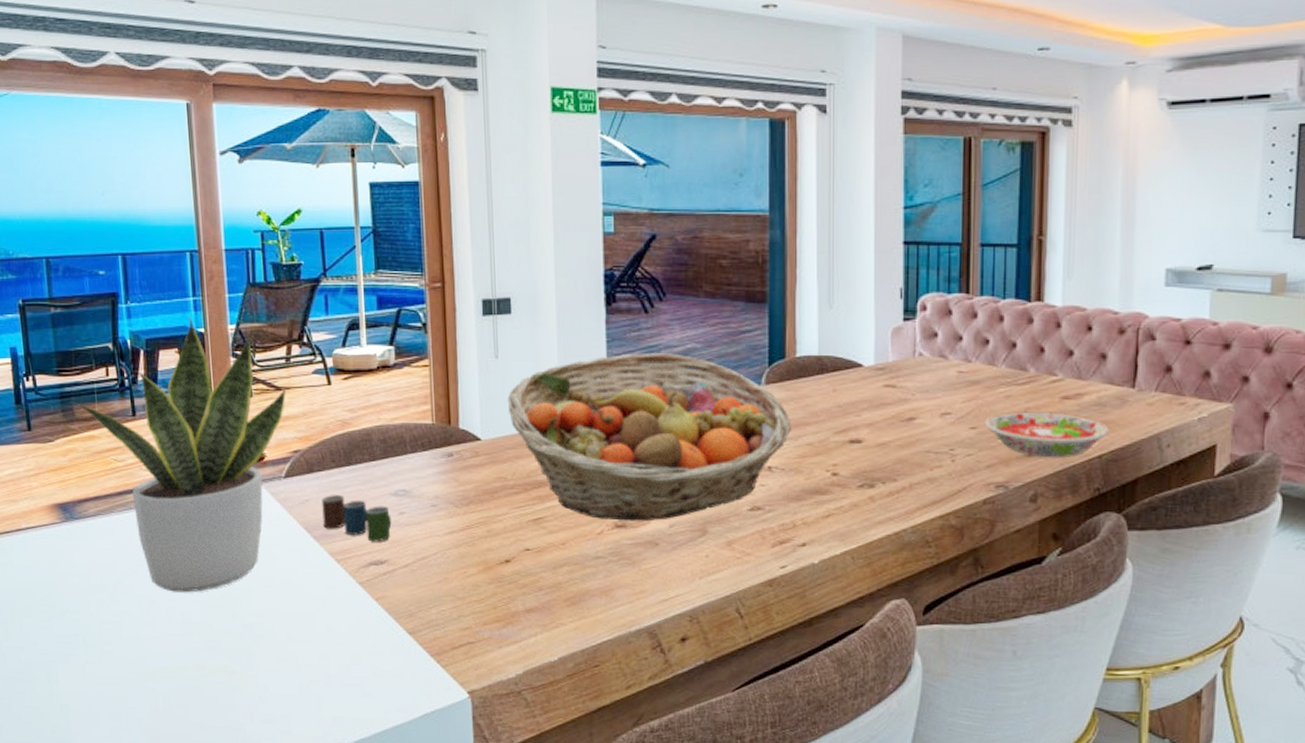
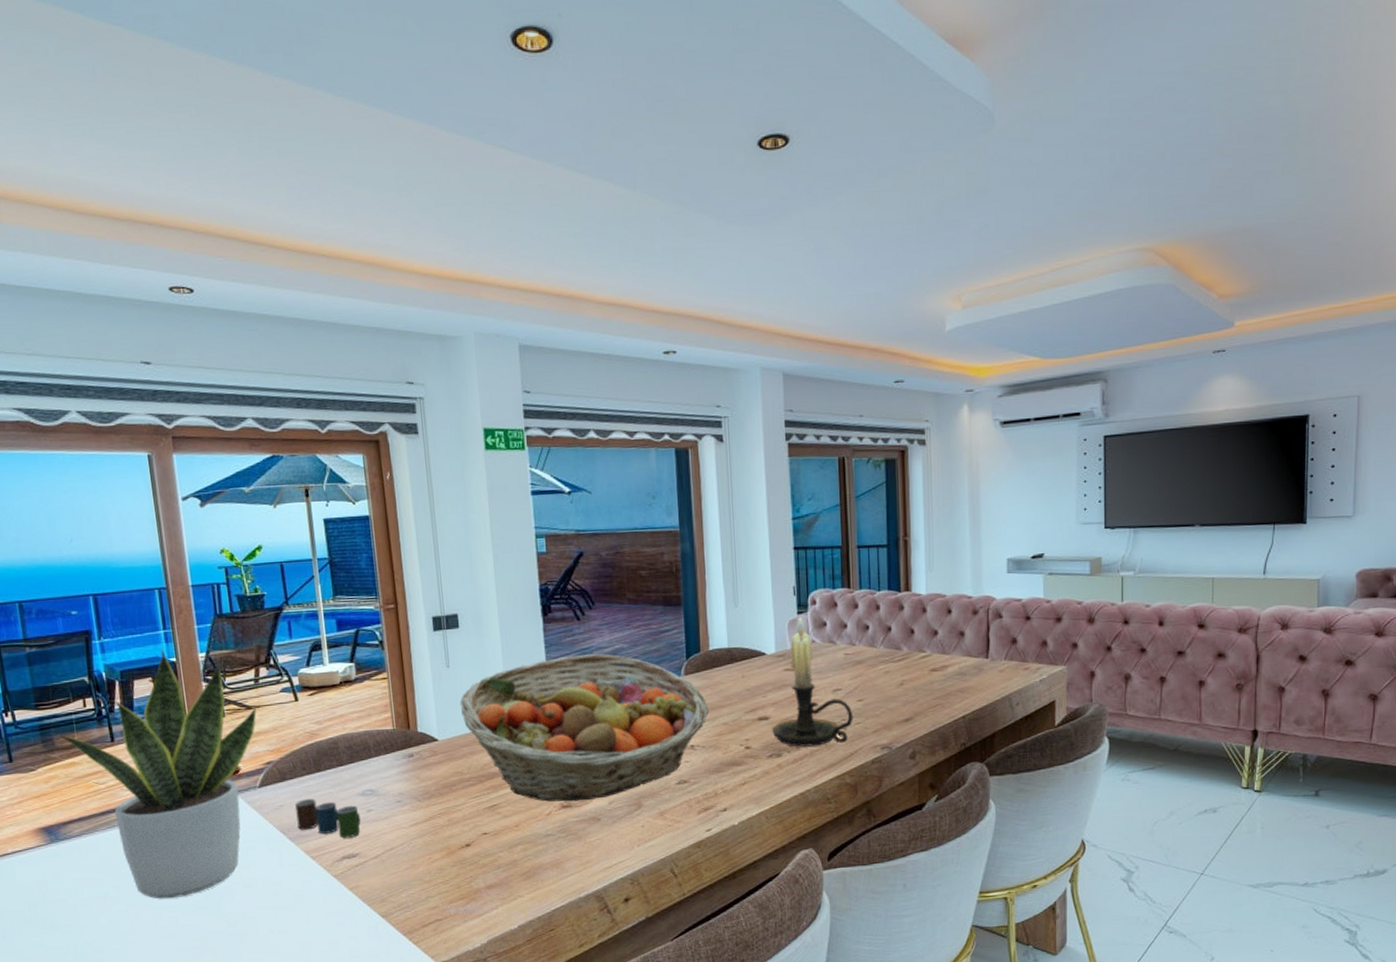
candle holder: none [865,323,964,478] -> present [772,615,854,747]
bowl: present [985,411,1109,459] -> none [869,682,970,721]

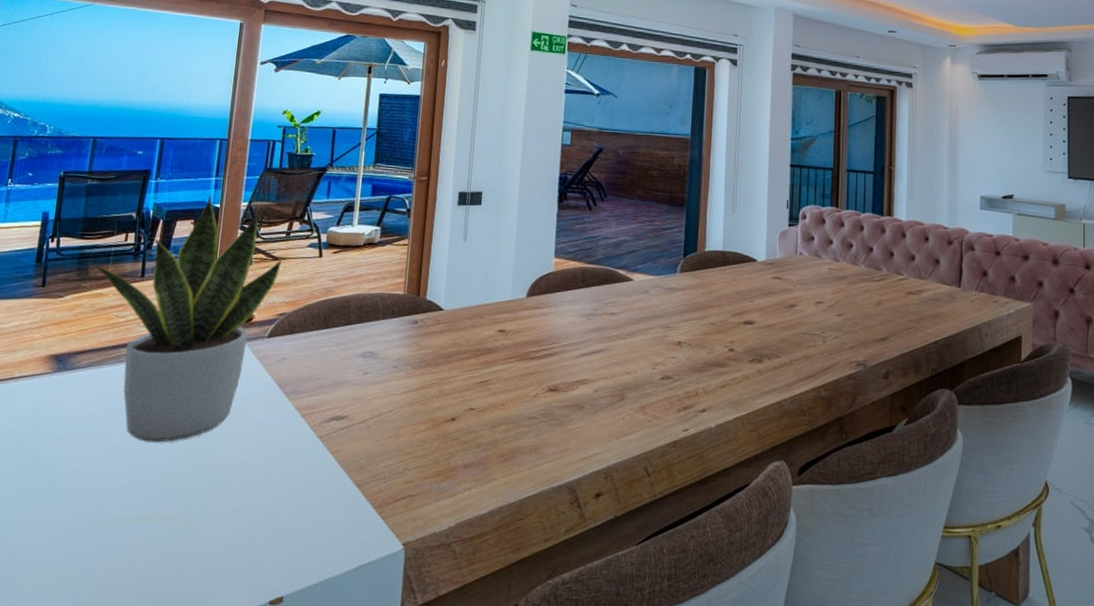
cup: present [295,799,361,839] -> none [295,354,357,399]
fruit basket: present [459,653,709,802] -> none [469,242,699,386]
candle holder: present [772,615,854,747] -> none [756,228,833,356]

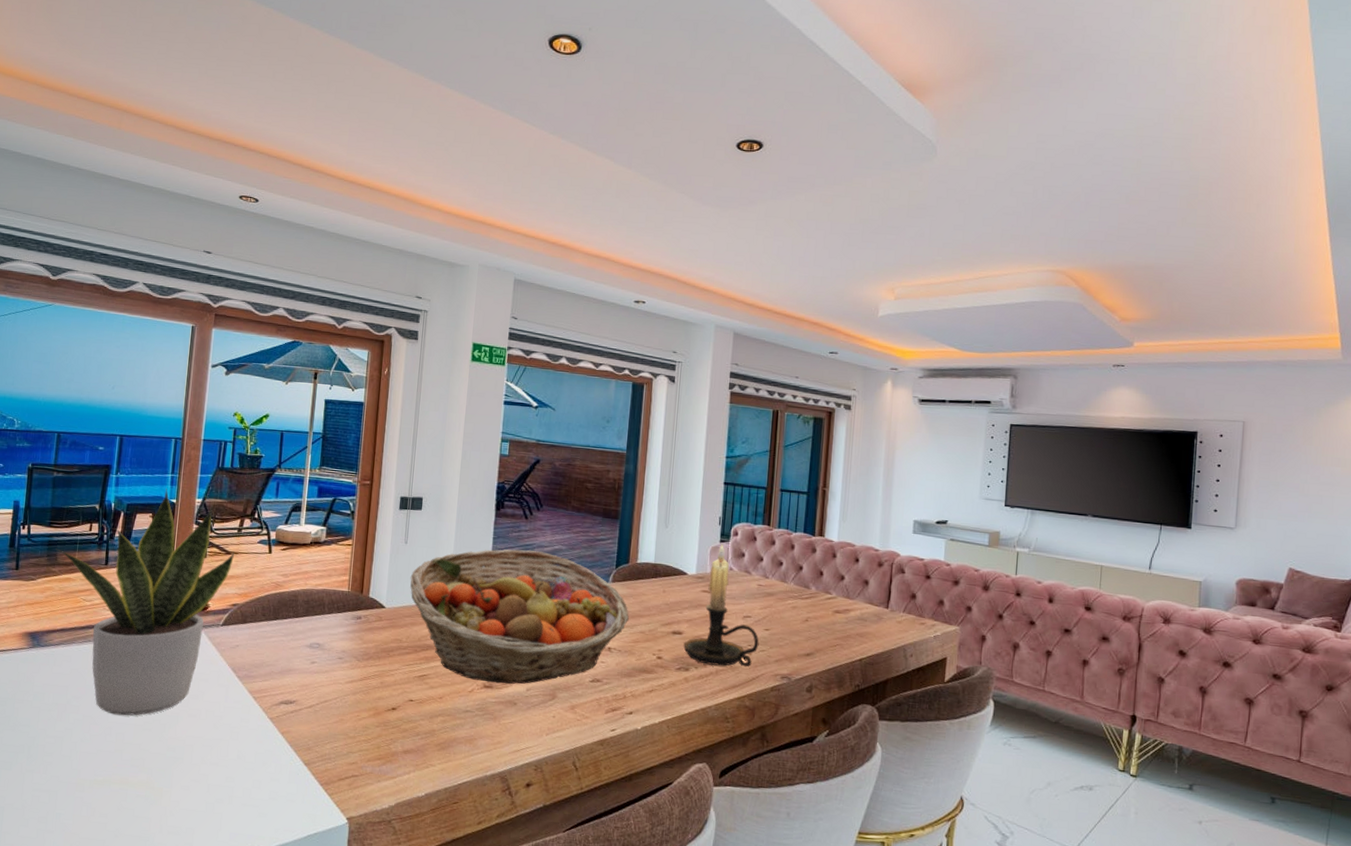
fruit basket: none [469,242,699,386] -> present [410,549,629,684]
candle holder: none [756,228,833,356] -> present [683,544,759,667]

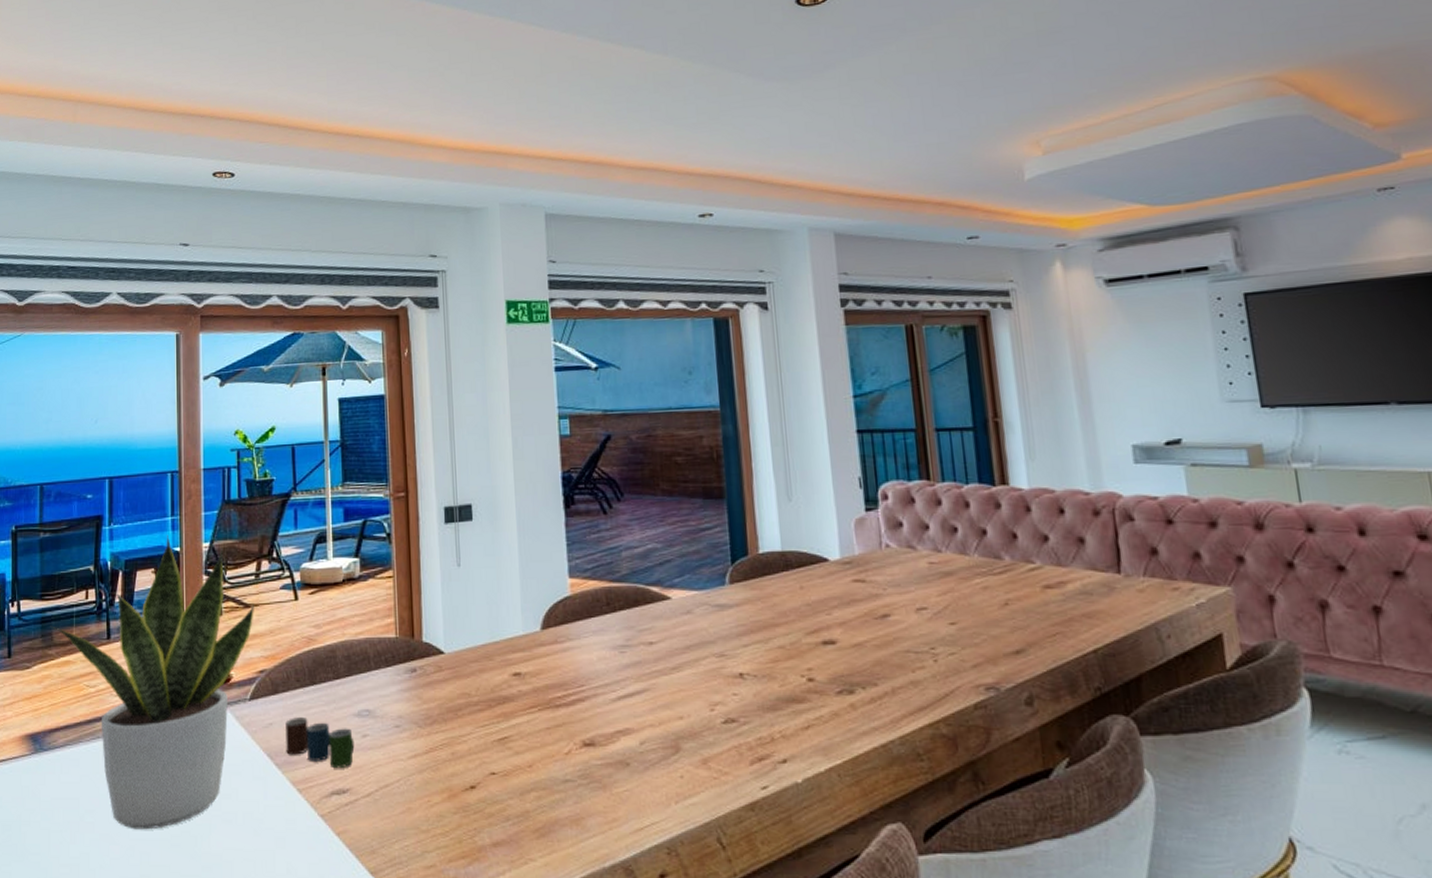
cup: none [247,643,305,685] -> present [285,717,355,769]
fruit basket: present [410,549,629,684] -> none [470,554,760,739]
candle holder: present [683,544,759,667] -> none [840,513,946,682]

